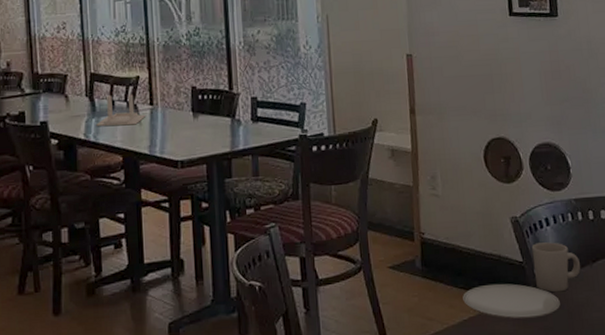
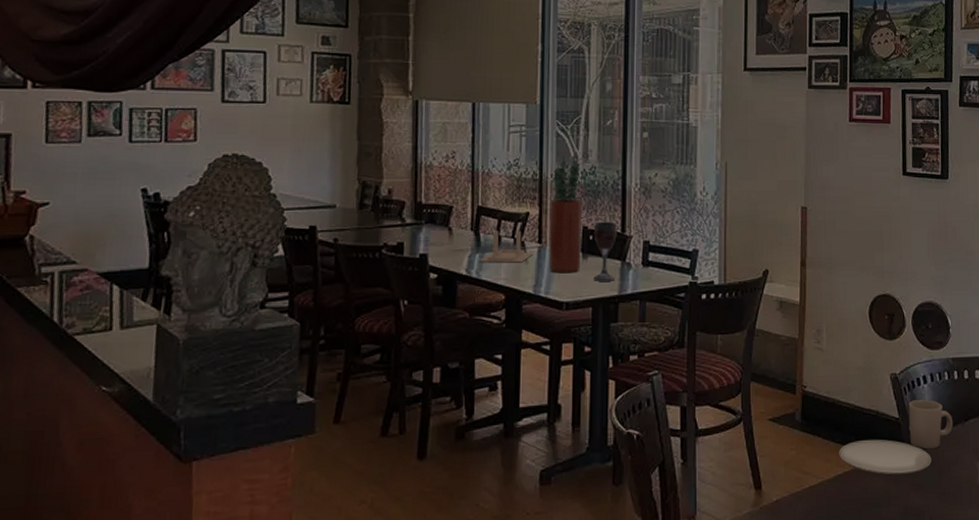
vase: none [158,16,192,133] -> present [549,153,582,274]
cup: none [202,80,226,139] -> present [592,221,617,281]

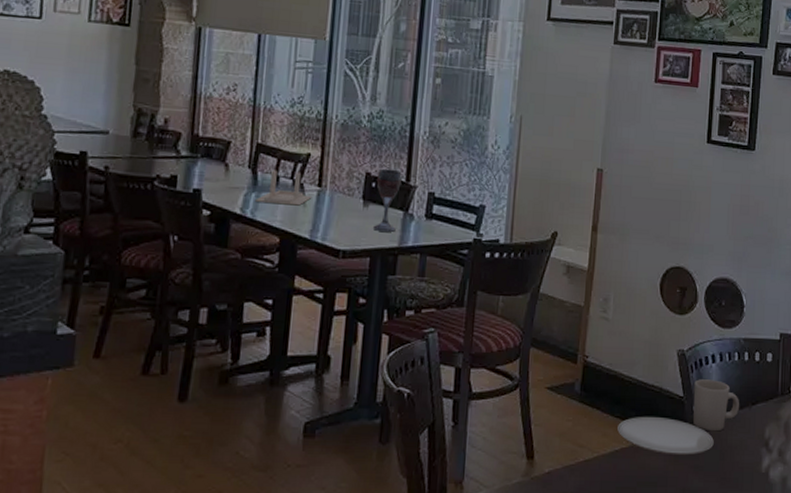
vase: present [549,153,582,274] -> none [328,95,369,221]

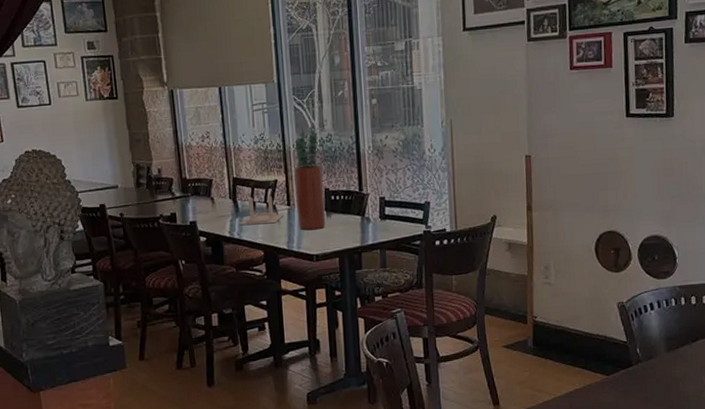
vase: none [328,95,369,221] -> present [294,124,326,231]
cup: present [372,168,402,232] -> none [334,182,357,235]
plate: present [617,416,714,456] -> none [570,360,659,391]
mug: present [693,379,740,432] -> none [635,324,681,368]

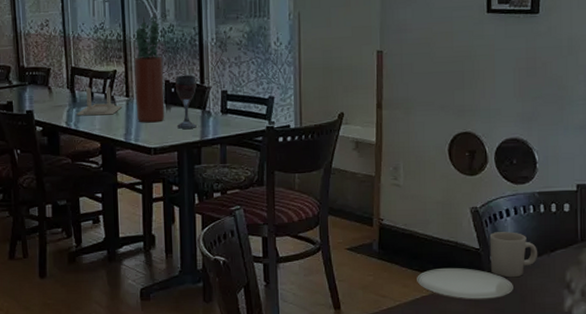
cup: none [334,182,357,235] -> present [175,75,197,129]
plate: none [570,360,659,391] -> present [417,267,513,300]
mug: none [635,324,681,368] -> present [489,232,538,278]

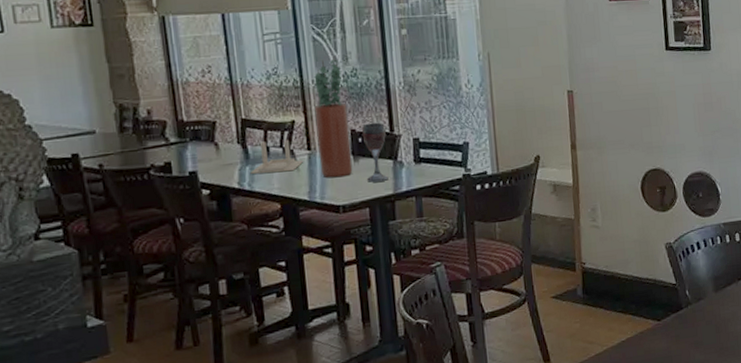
plate: present [417,267,513,300] -> none [621,304,709,337]
mug: present [489,232,538,278] -> none [684,264,728,310]

